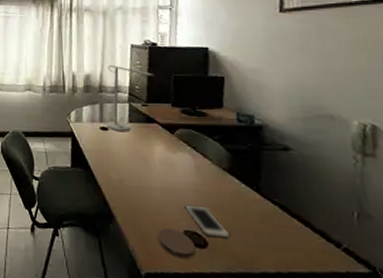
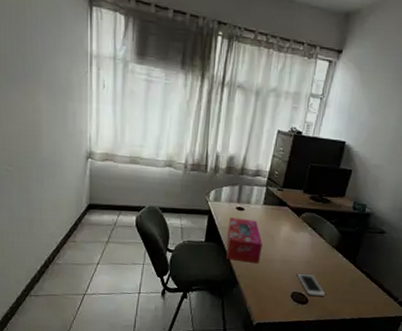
tissue box: none [93,138,136,192] -> present [226,217,263,263]
desk lamp: present [106,65,155,132] -> none [242,149,294,213]
coaster: present [157,228,196,260] -> none [271,291,299,313]

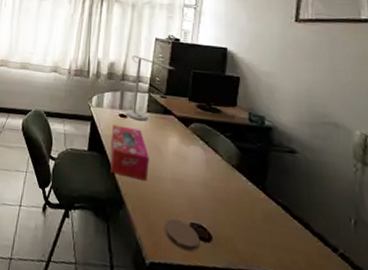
desk lamp: none [242,149,294,213] -> present [125,55,175,121]
coaster: none [271,291,299,313] -> present [165,219,200,252]
cell phone: present [296,273,326,297] -> none [193,197,234,234]

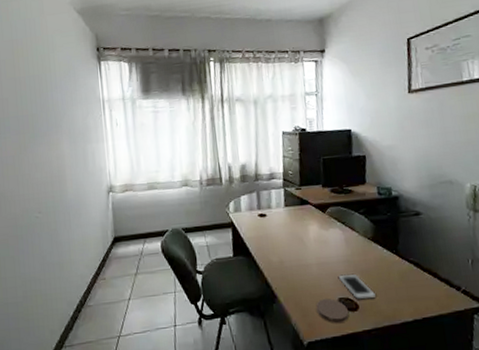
tissue box: present [110,124,149,181] -> none [253,224,295,273]
desk lamp: present [125,55,175,121] -> none [262,153,306,217]
cell phone: none [193,197,234,234] -> present [338,273,377,300]

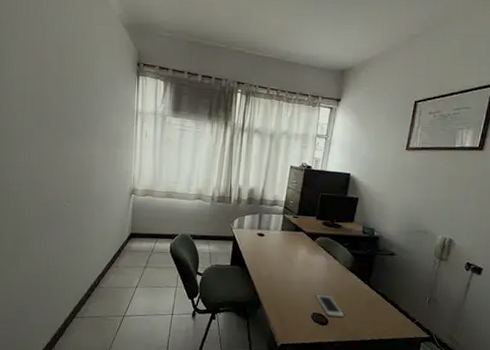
coaster: present [316,298,349,324] -> none [293,312,319,333]

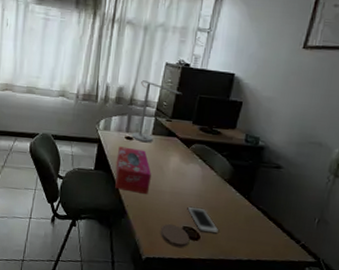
tissue box: none [250,242,282,285] -> present [115,146,151,194]
desk lamp: none [262,182,306,238] -> present [131,80,183,143]
coaster: none [293,312,319,333] -> present [160,224,190,249]

